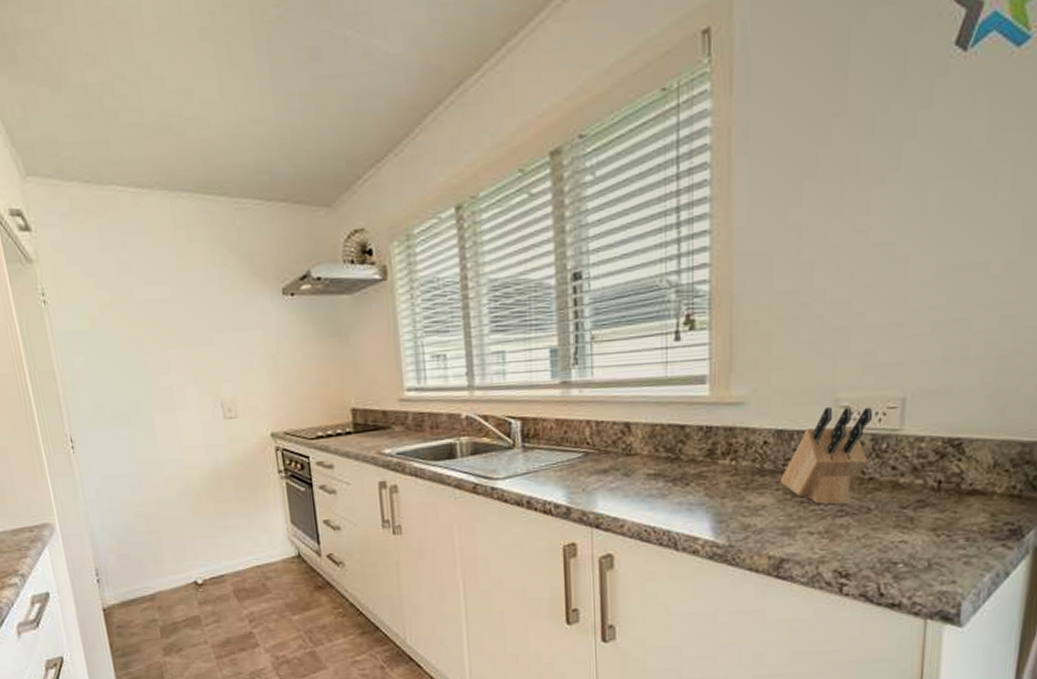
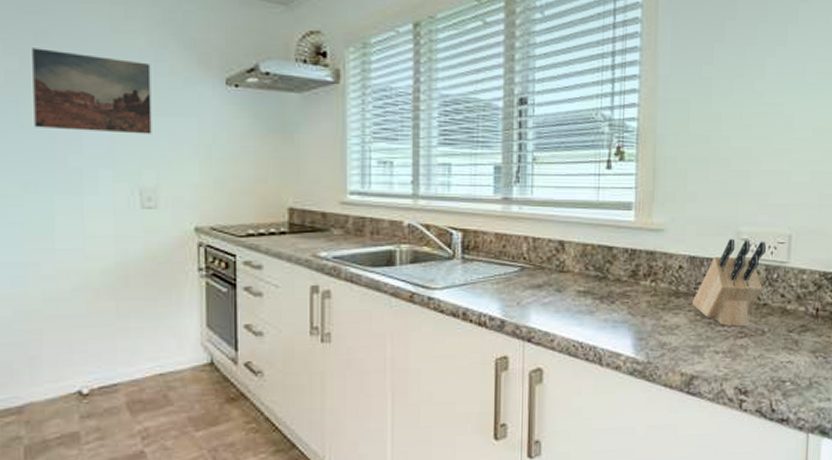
wall art: none [118,279,225,353] -> present [32,48,152,135]

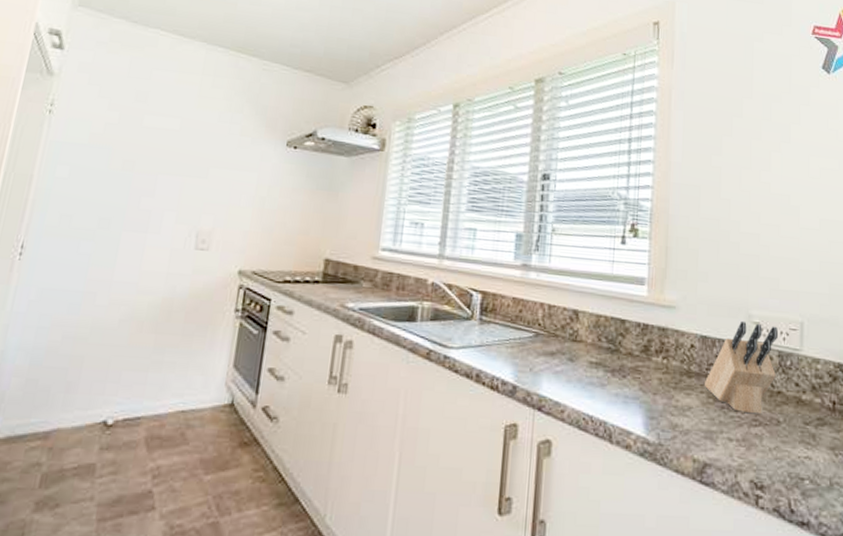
wall art: present [32,48,152,135] -> none [119,106,226,185]

